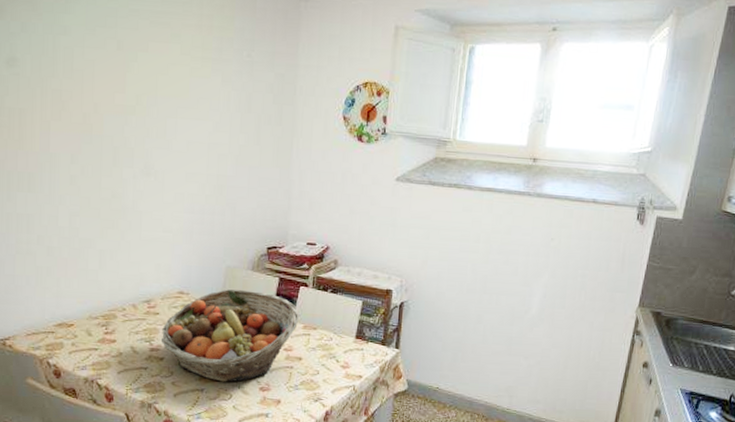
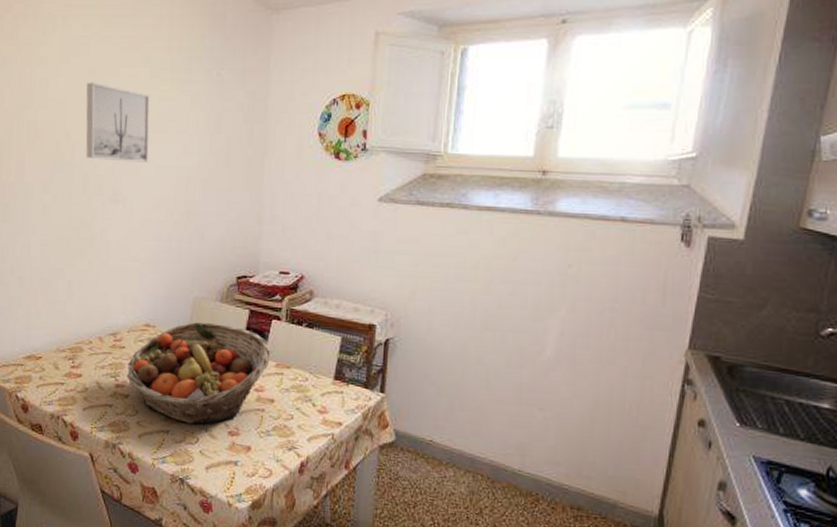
wall art: none [114,54,181,138] -> present [86,82,150,163]

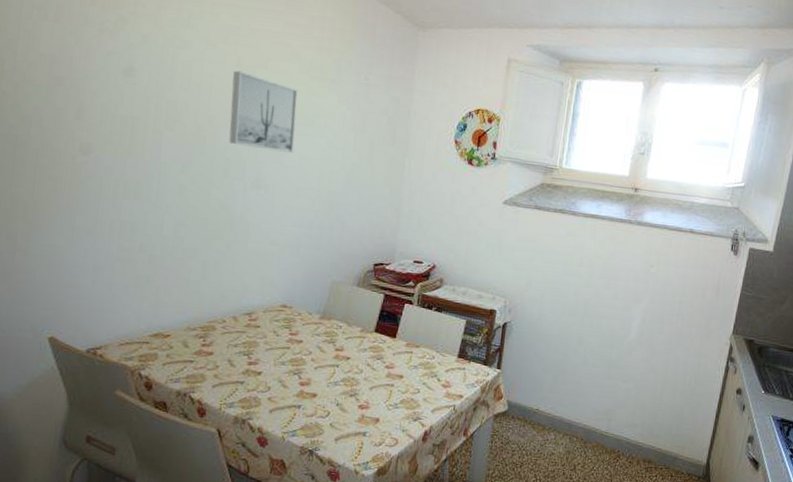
fruit basket: present [126,322,272,425] -> none [259,304,403,399]

